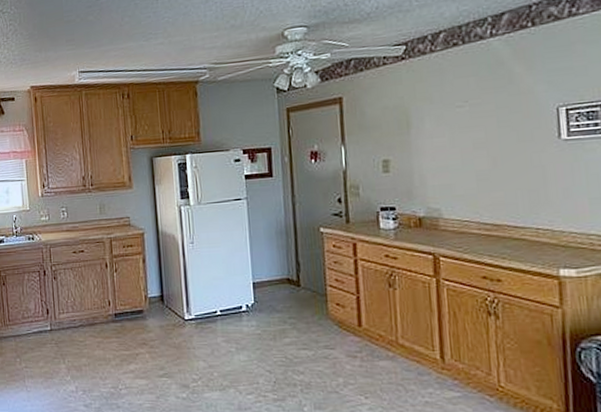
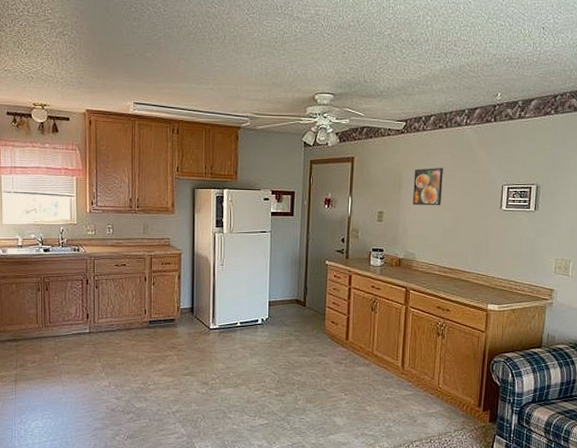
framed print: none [425,95,470,148] -> present [413,168,443,206]

